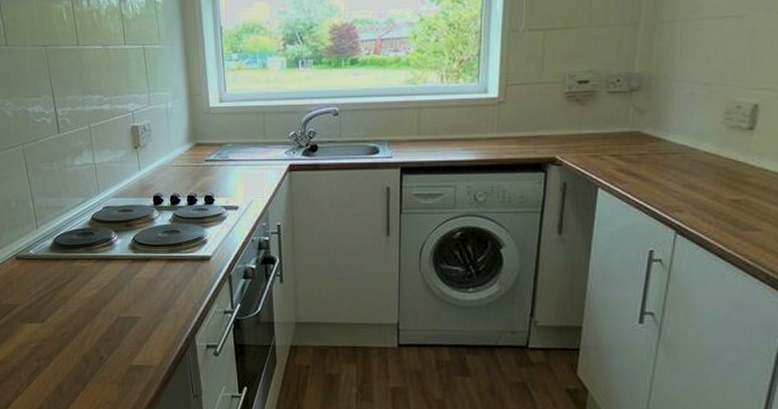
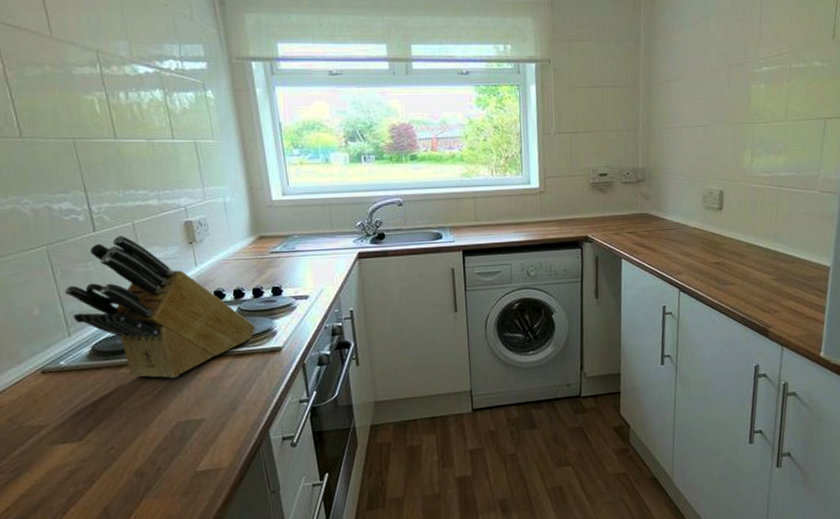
knife block: none [34,138,189,276] -> present [64,235,256,378]

